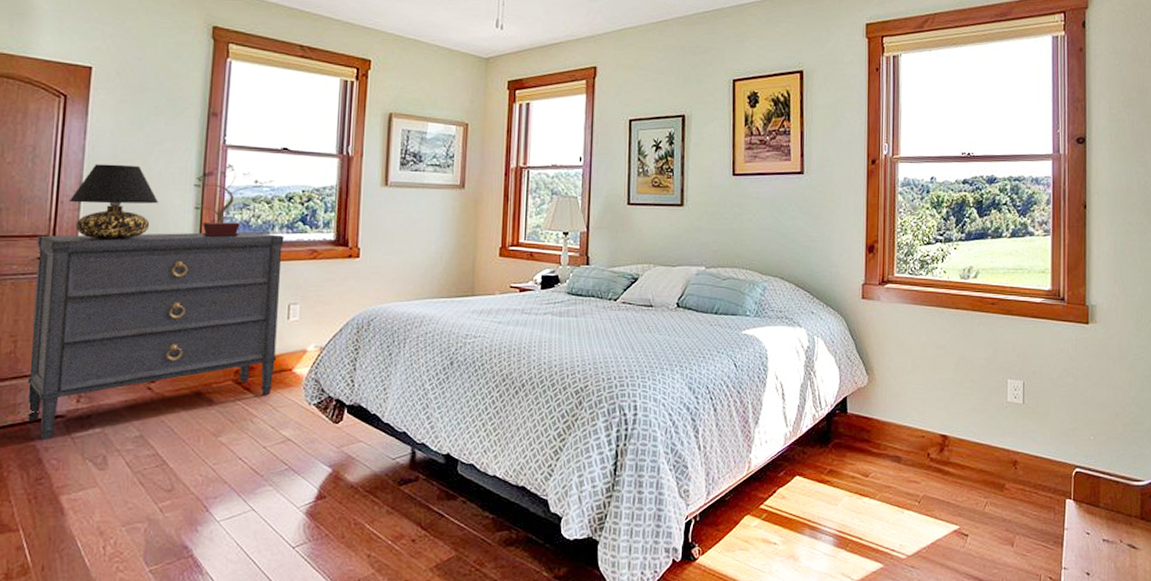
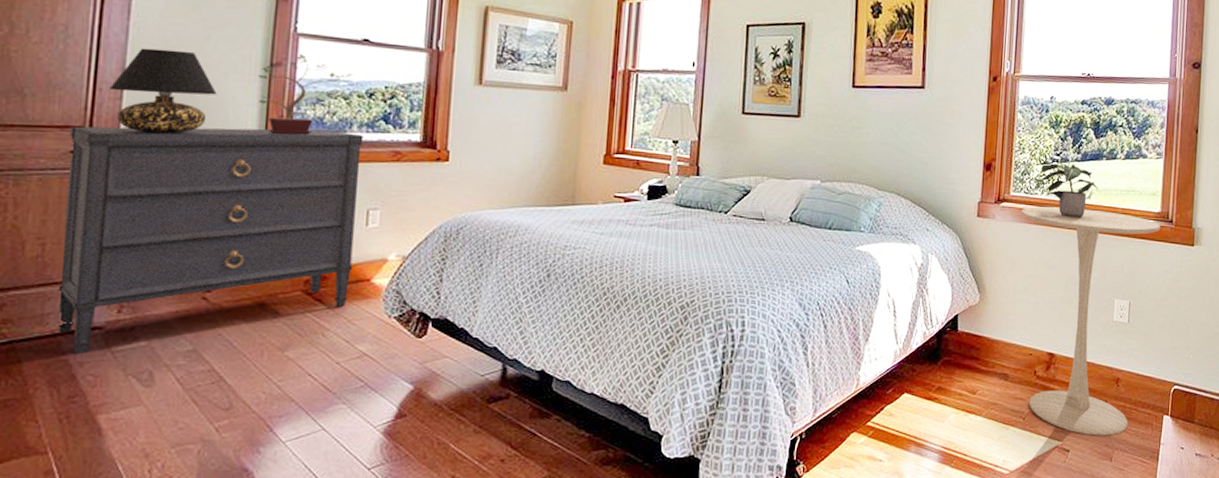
pedestal table: none [906,286,1052,520] -> present [1021,206,1161,436]
potted plant: none [924,244,984,298] -> present [1040,163,1098,219]

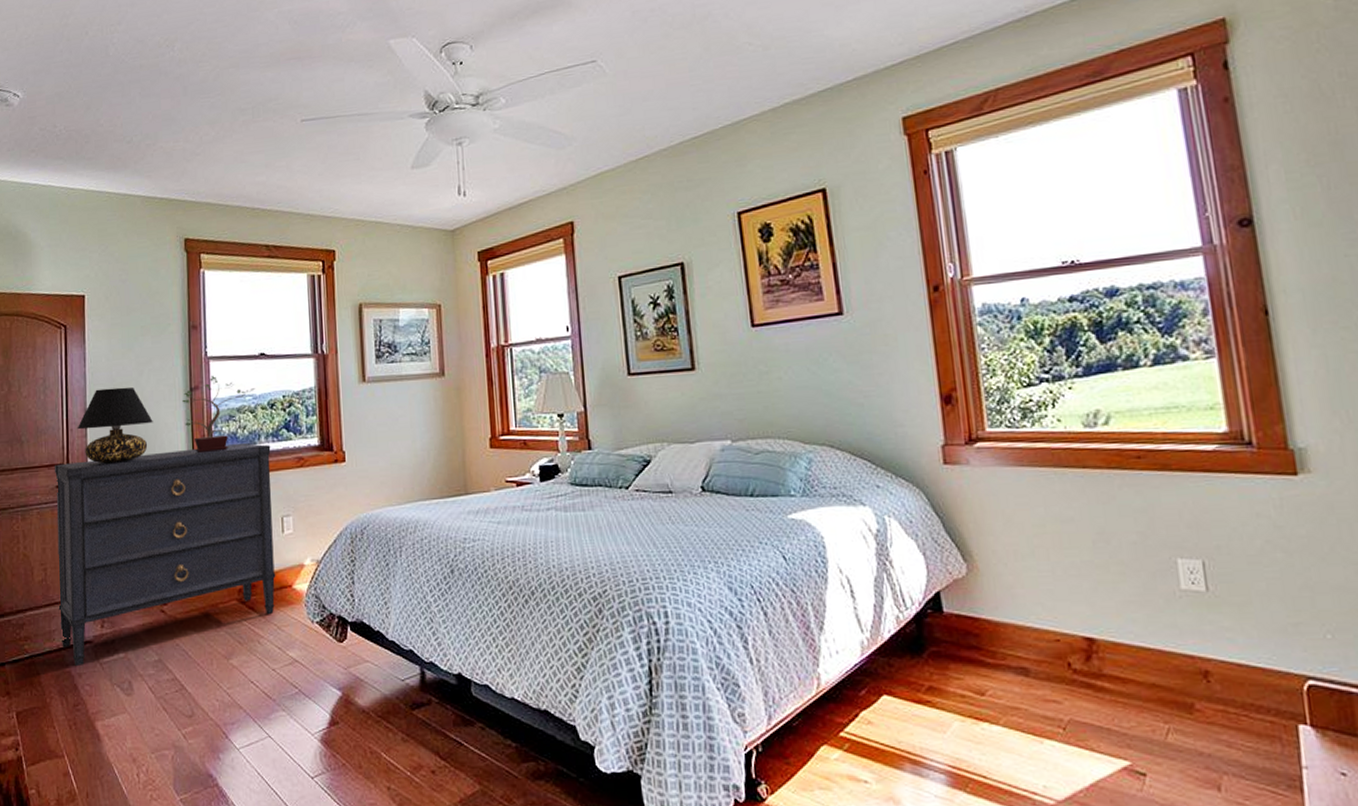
pedestal table: present [1021,206,1161,436] -> none [1006,438,1238,754]
potted plant: present [1040,163,1098,219] -> none [1024,382,1118,454]

